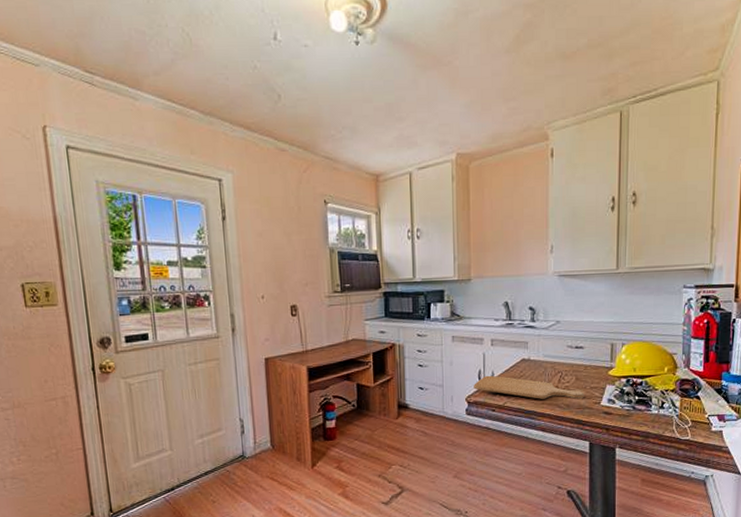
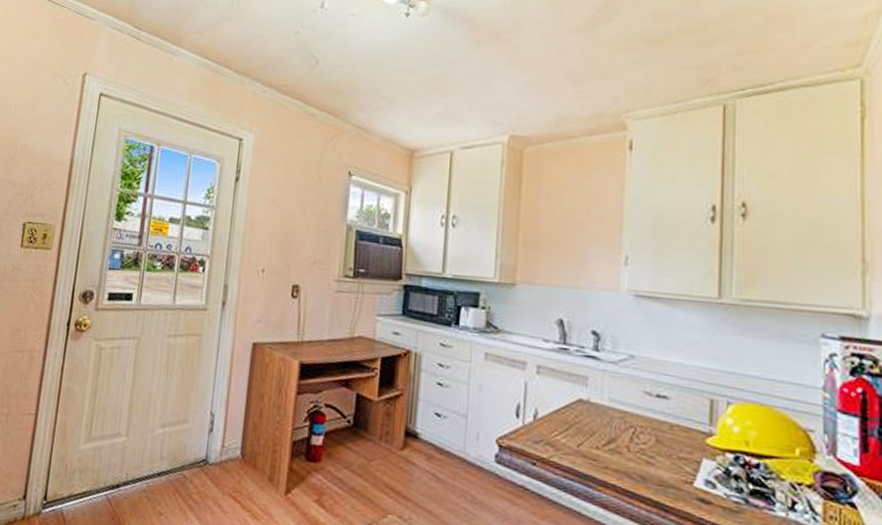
chopping board: present [474,375,584,399] -> none [508,413,668,471]

